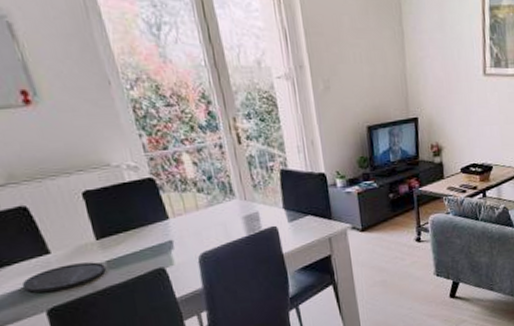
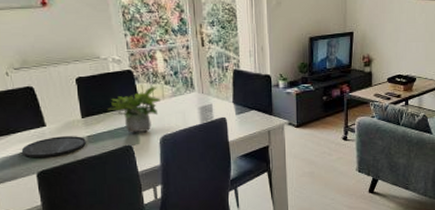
potted plant: none [128,196,196,254] -> present [108,87,162,133]

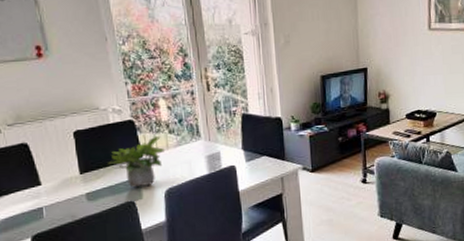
plate: present [21,136,86,158] -> none [14,194,85,221]

